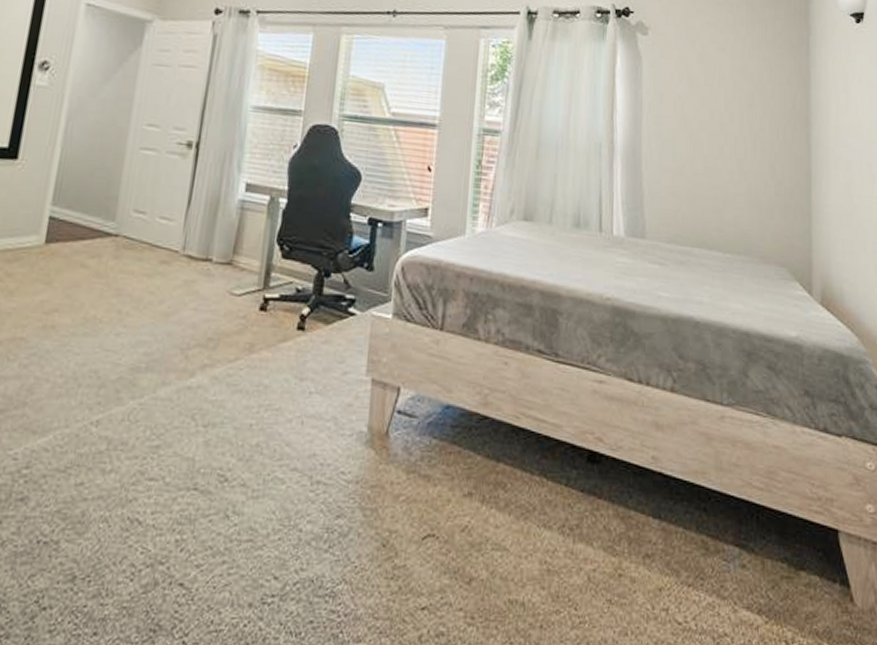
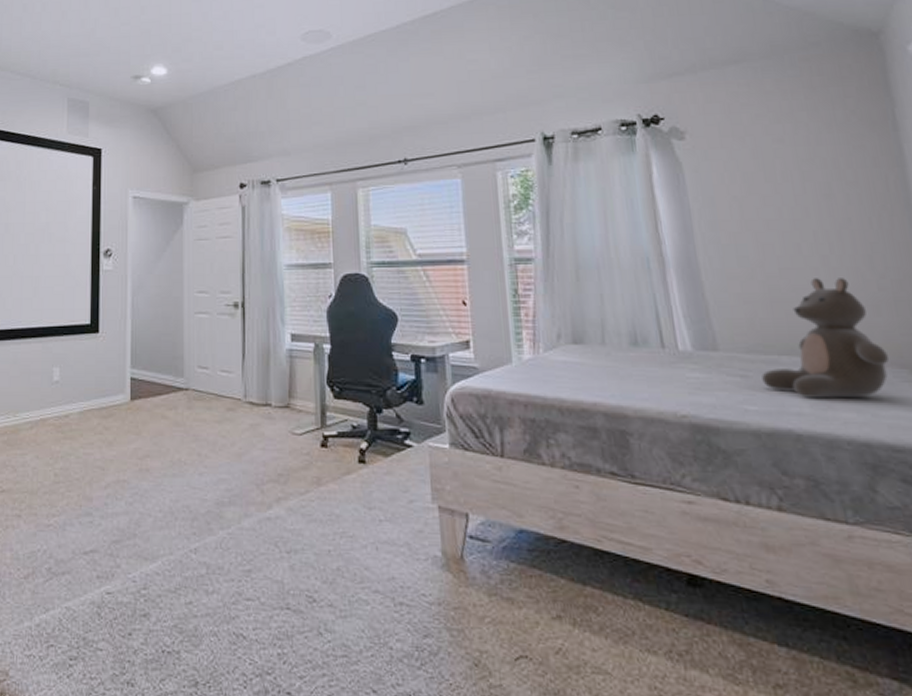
stuffed bear: none [676,179,774,291] -> present [762,278,890,398]

